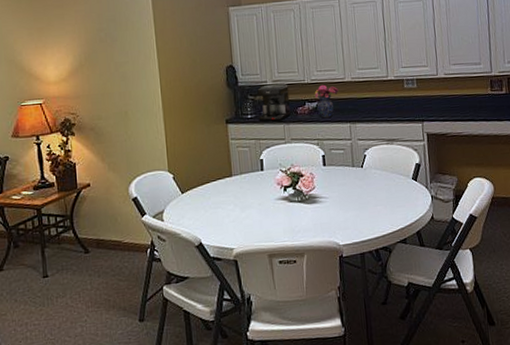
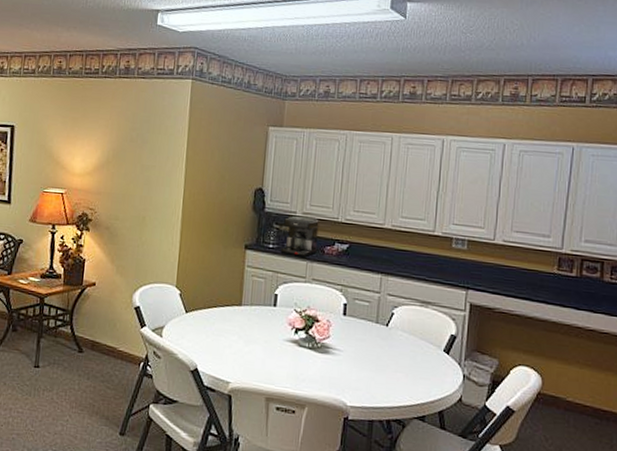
flower arrangement: present [314,84,339,119] -> none [346,227,375,265]

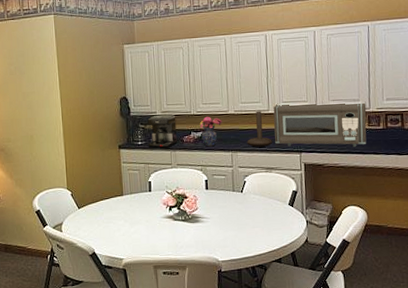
flower arrangement: none [346,227,375,265] -> present [199,116,222,147]
paper towel holder: none [402,230,435,275] -> present [247,111,273,147]
microwave: none [437,224,558,294] -> present [273,101,367,147]

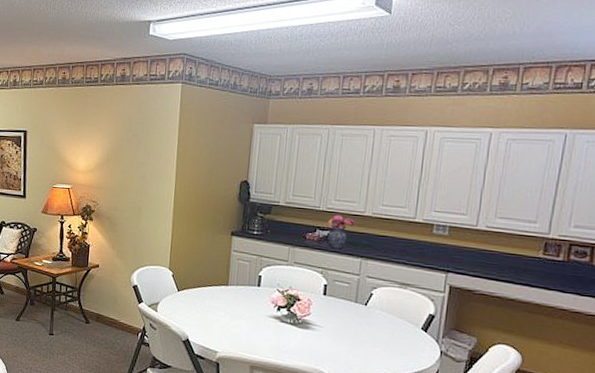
coffee maker: present [147,114,177,148] -> none [264,205,301,243]
paper towel holder: present [247,111,273,147] -> none [381,217,415,259]
microwave: present [273,101,367,147] -> none [417,212,545,277]

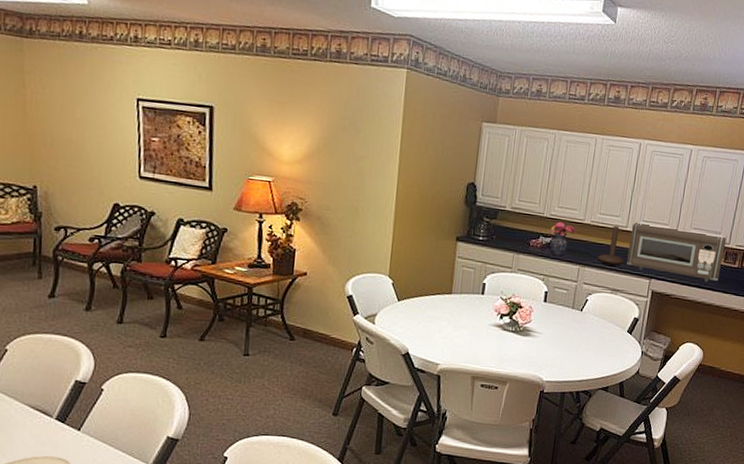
paper towel holder: none [381,217,415,259] -> present [597,226,625,266]
microwave: none [417,212,545,277] -> present [627,221,727,282]

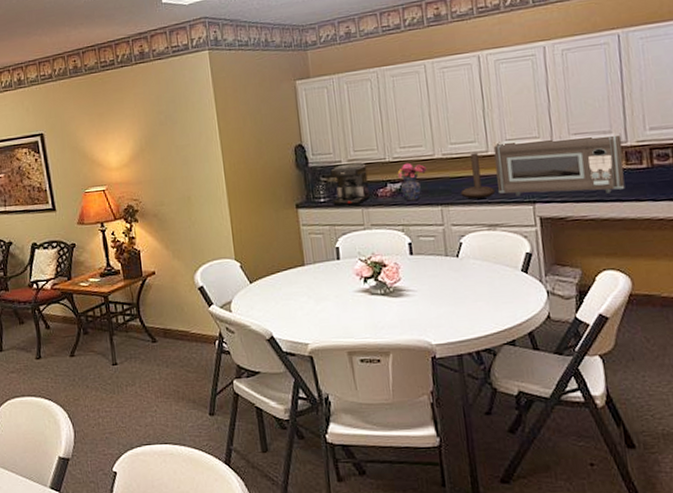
coffee maker: none [489,210,526,250] -> present [330,163,370,206]

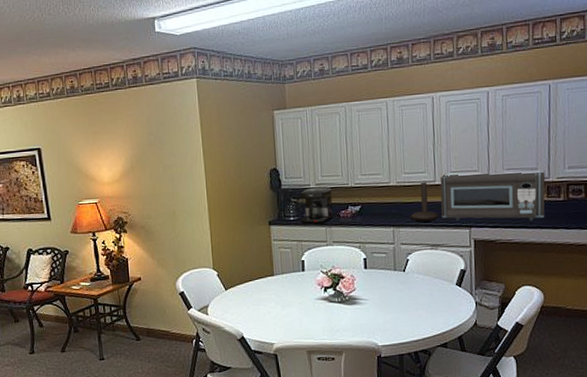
flower arrangement: present [397,163,427,201] -> none [357,188,383,222]

